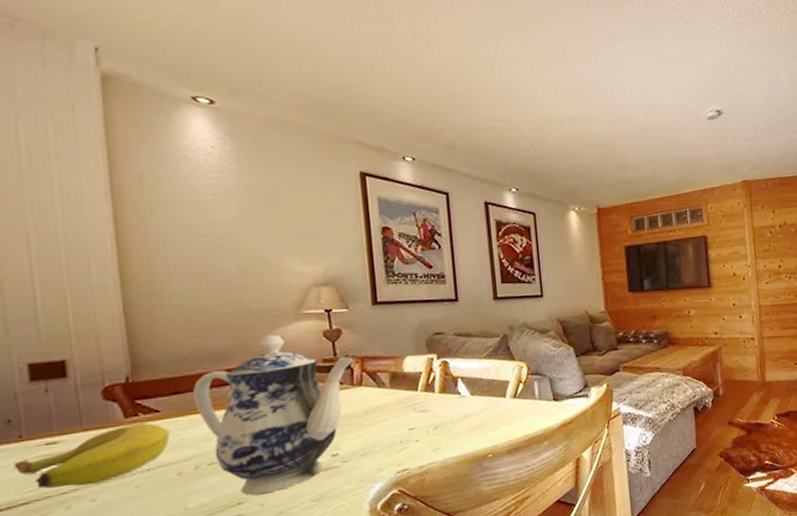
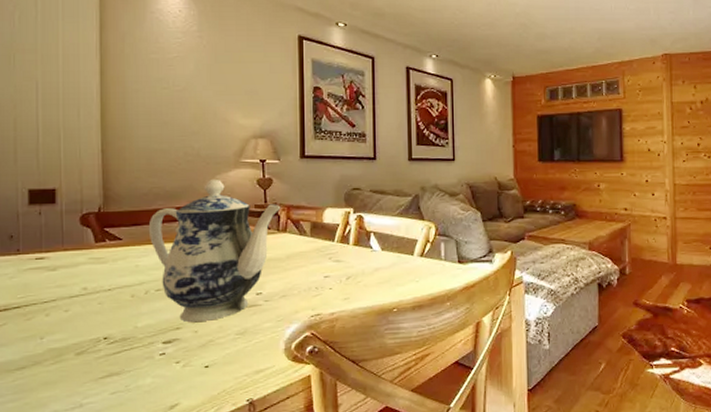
banana: present [13,423,170,489] -> none [11,249,128,298]

